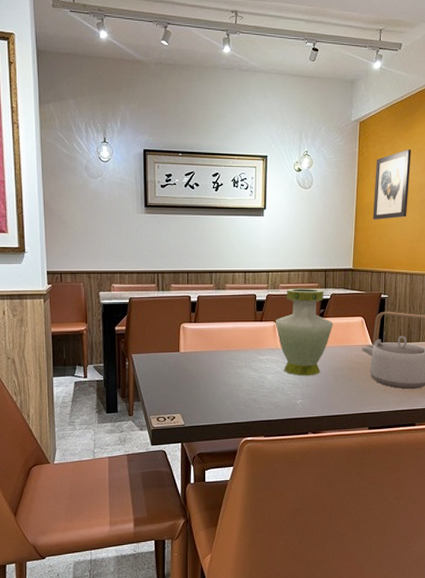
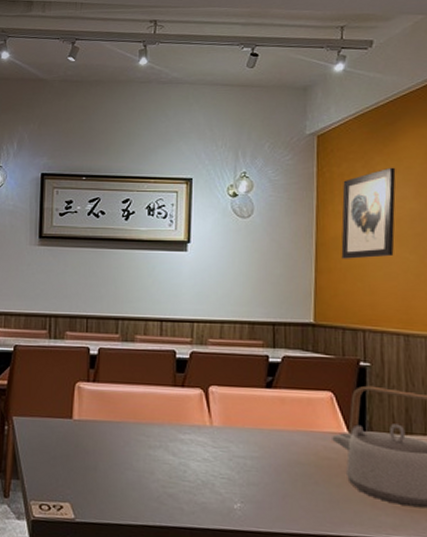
vase: present [275,288,334,376] -> none [202,345,288,470]

